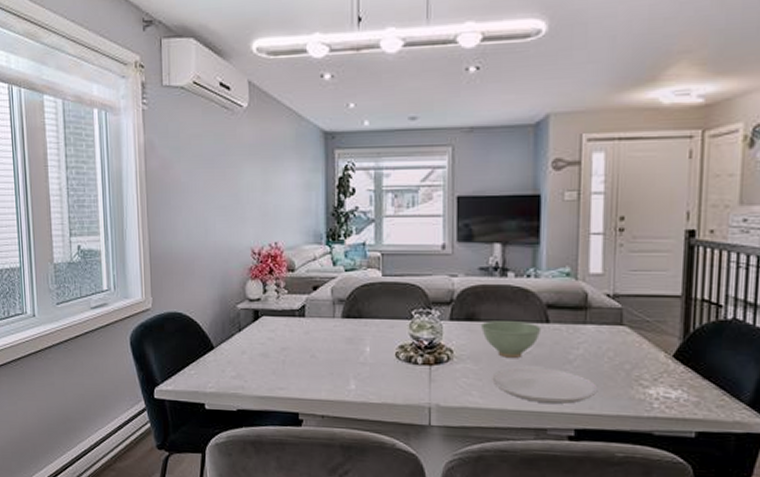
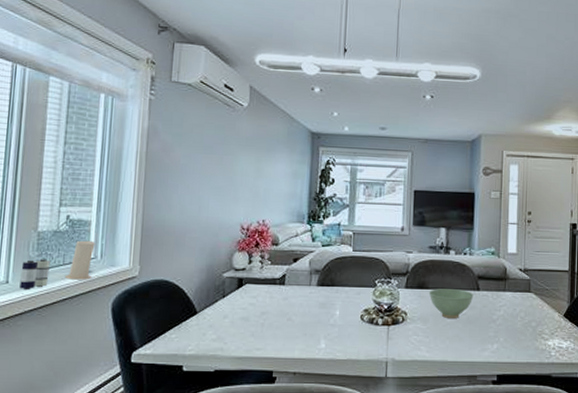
candle: none [44,291,70,328] -> present [19,259,50,295]
candle: none [83,271,109,313] -> present [64,240,95,280]
plate: present [492,367,598,404] -> none [436,326,514,355]

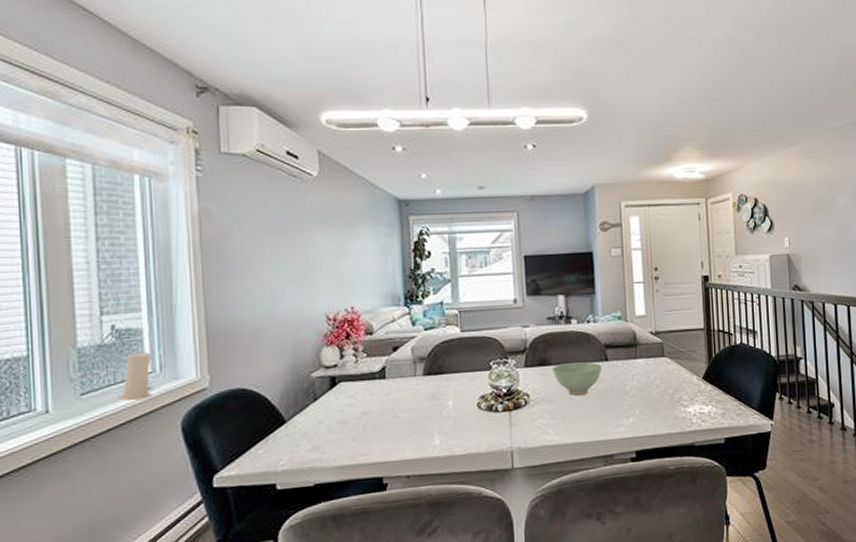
candle: present [19,259,50,295] -> none [62,379,99,424]

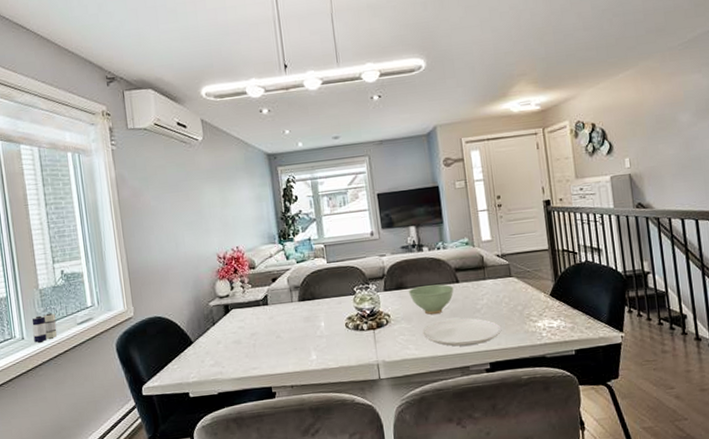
candle: none [62,379,99,424] -> present [32,313,58,348]
candle: present [118,352,153,401] -> none [70,290,94,329]
plate: none [565,400,651,432] -> present [422,318,502,347]

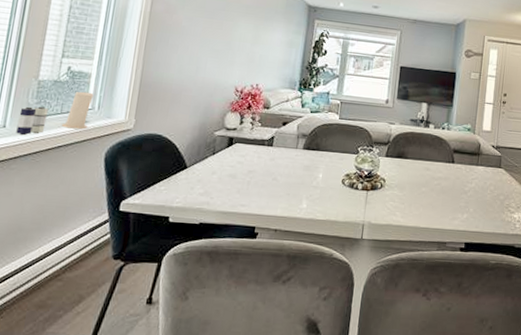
candle: none [70,290,94,329] -> present [61,91,94,130]
bowl: present [408,284,454,314] -> none [407,159,449,188]
plate: present [422,318,502,347] -> none [411,195,483,224]

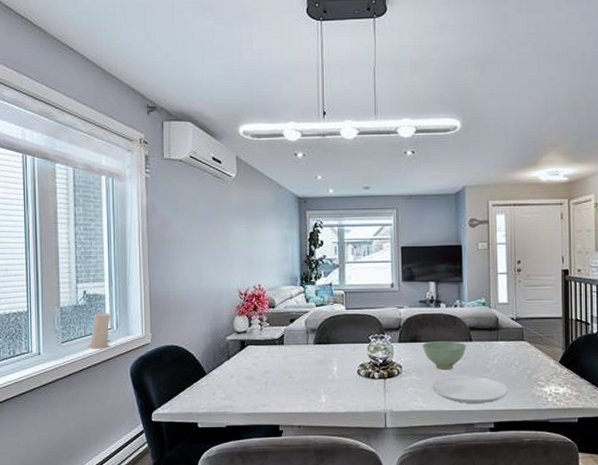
candle: present [16,106,48,139] -> none [50,331,74,364]
bowl: none [407,159,449,188] -> present [421,341,467,369]
plate: none [411,195,483,224] -> present [432,376,509,403]

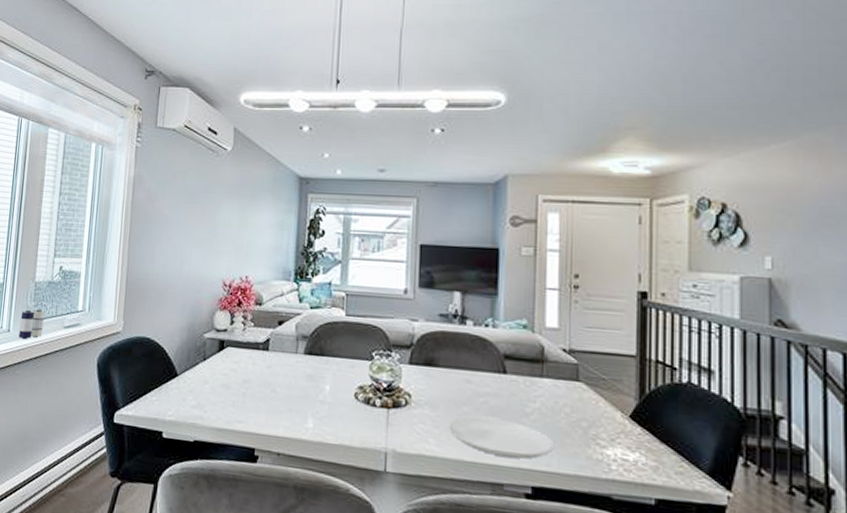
candle: none [50,331,74,364] -> present [19,309,45,344]
candle: present [87,313,111,349] -> none [56,292,84,333]
bowl: present [421,341,467,369] -> none [438,367,499,407]

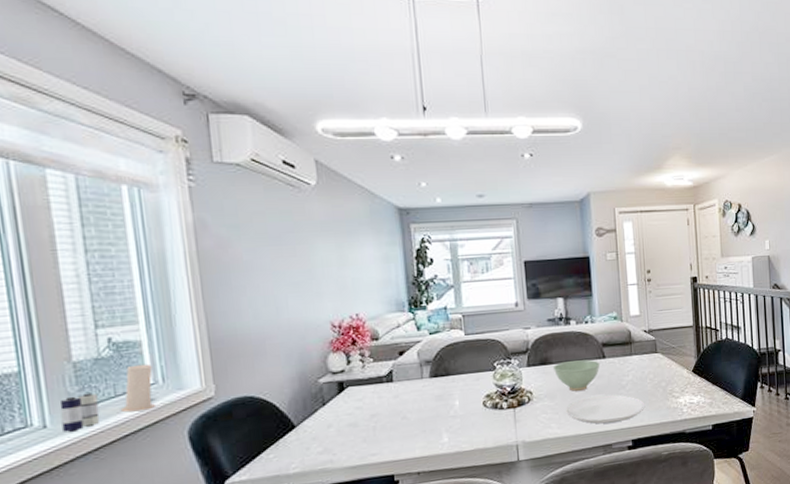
candle: none [56,292,84,333] -> present [120,363,157,413]
bowl: none [438,367,499,407] -> present [552,359,600,391]

